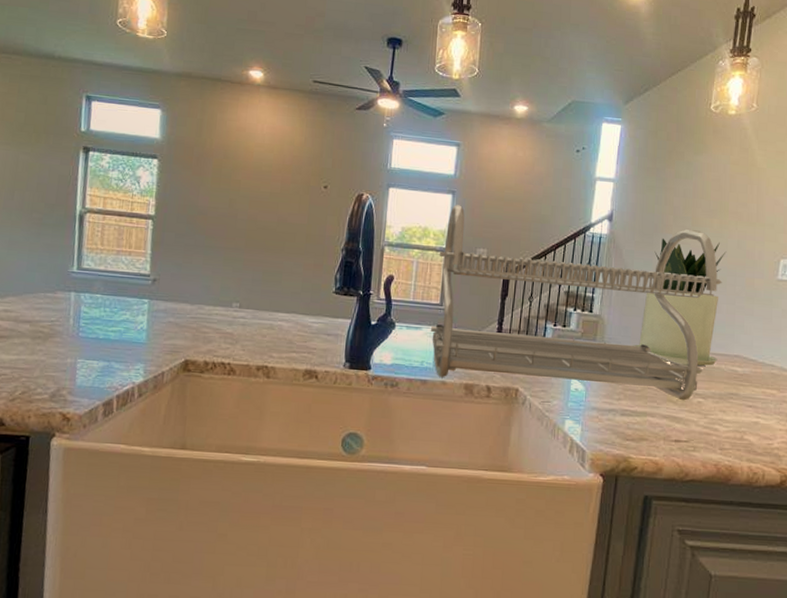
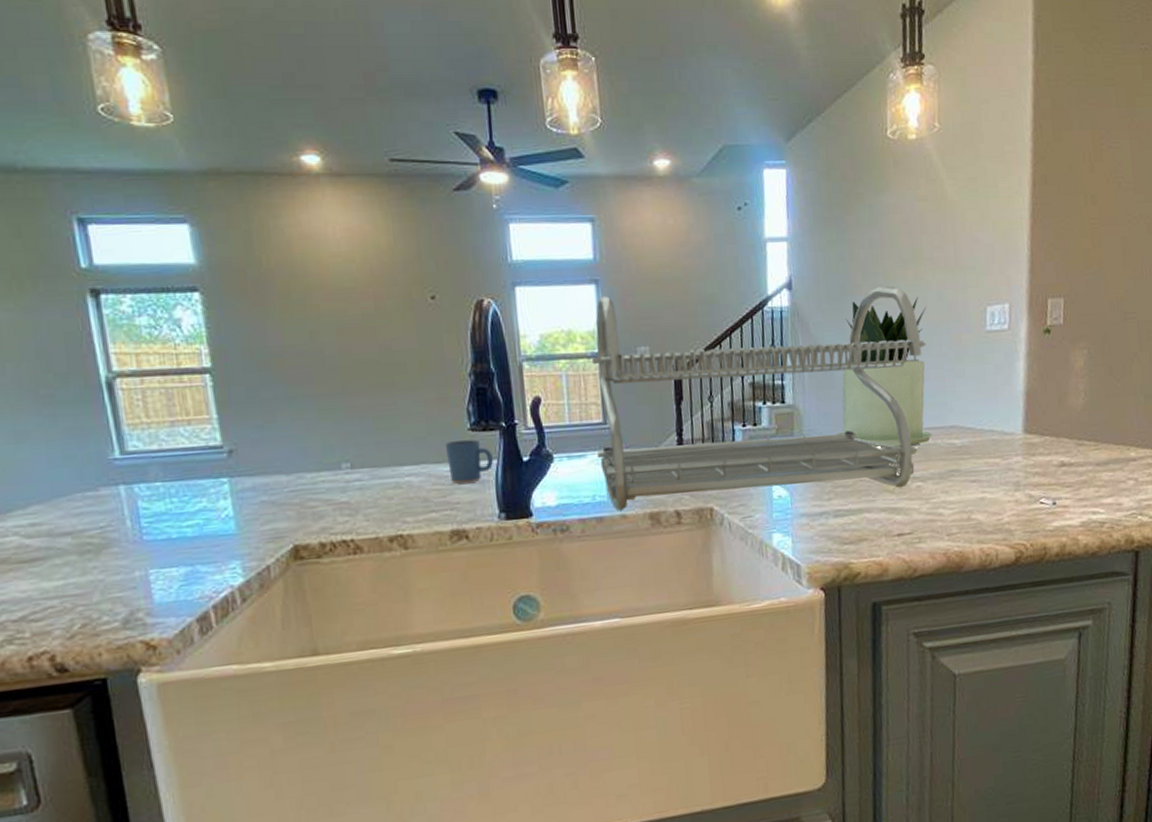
mug: none [312,299,348,334] -> present [446,439,493,484]

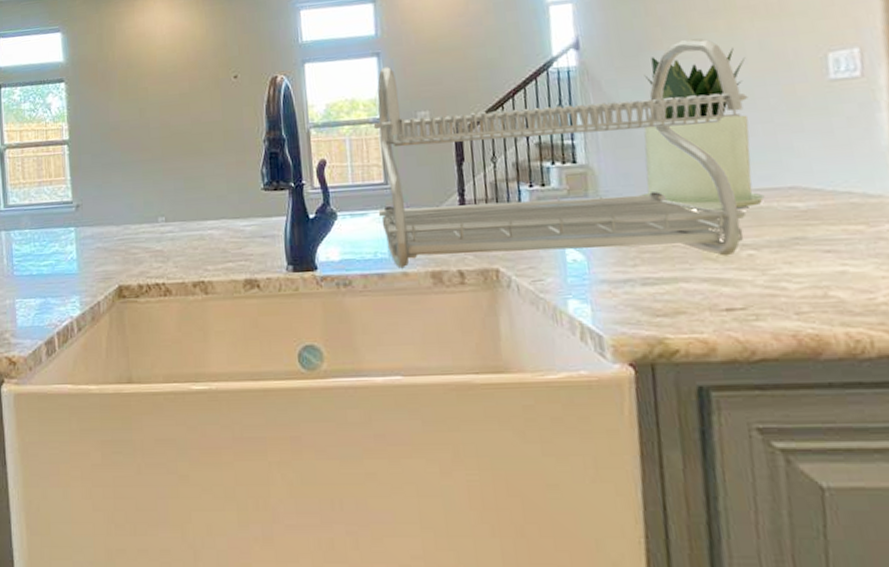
mug: present [446,439,493,484] -> none [242,198,283,237]

